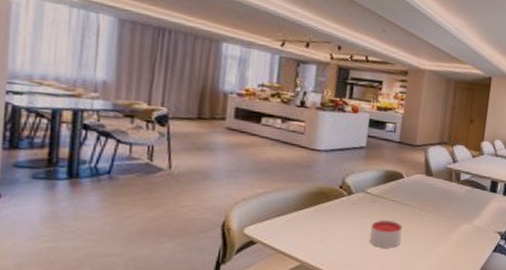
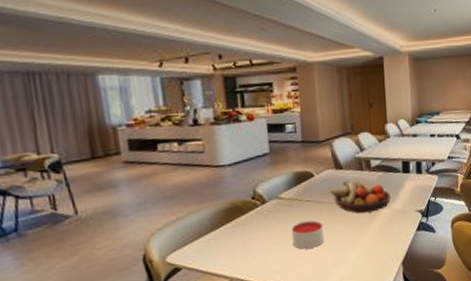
fruit bowl: none [416,189,474,225] -> present [330,179,390,214]

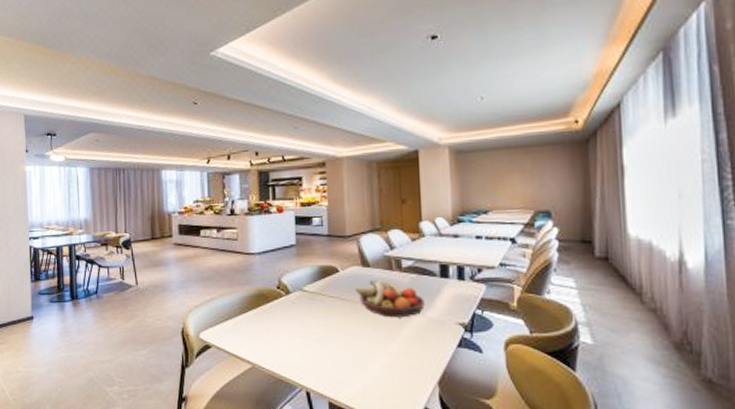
candle: present [291,220,325,250] -> none [313,318,348,347]

